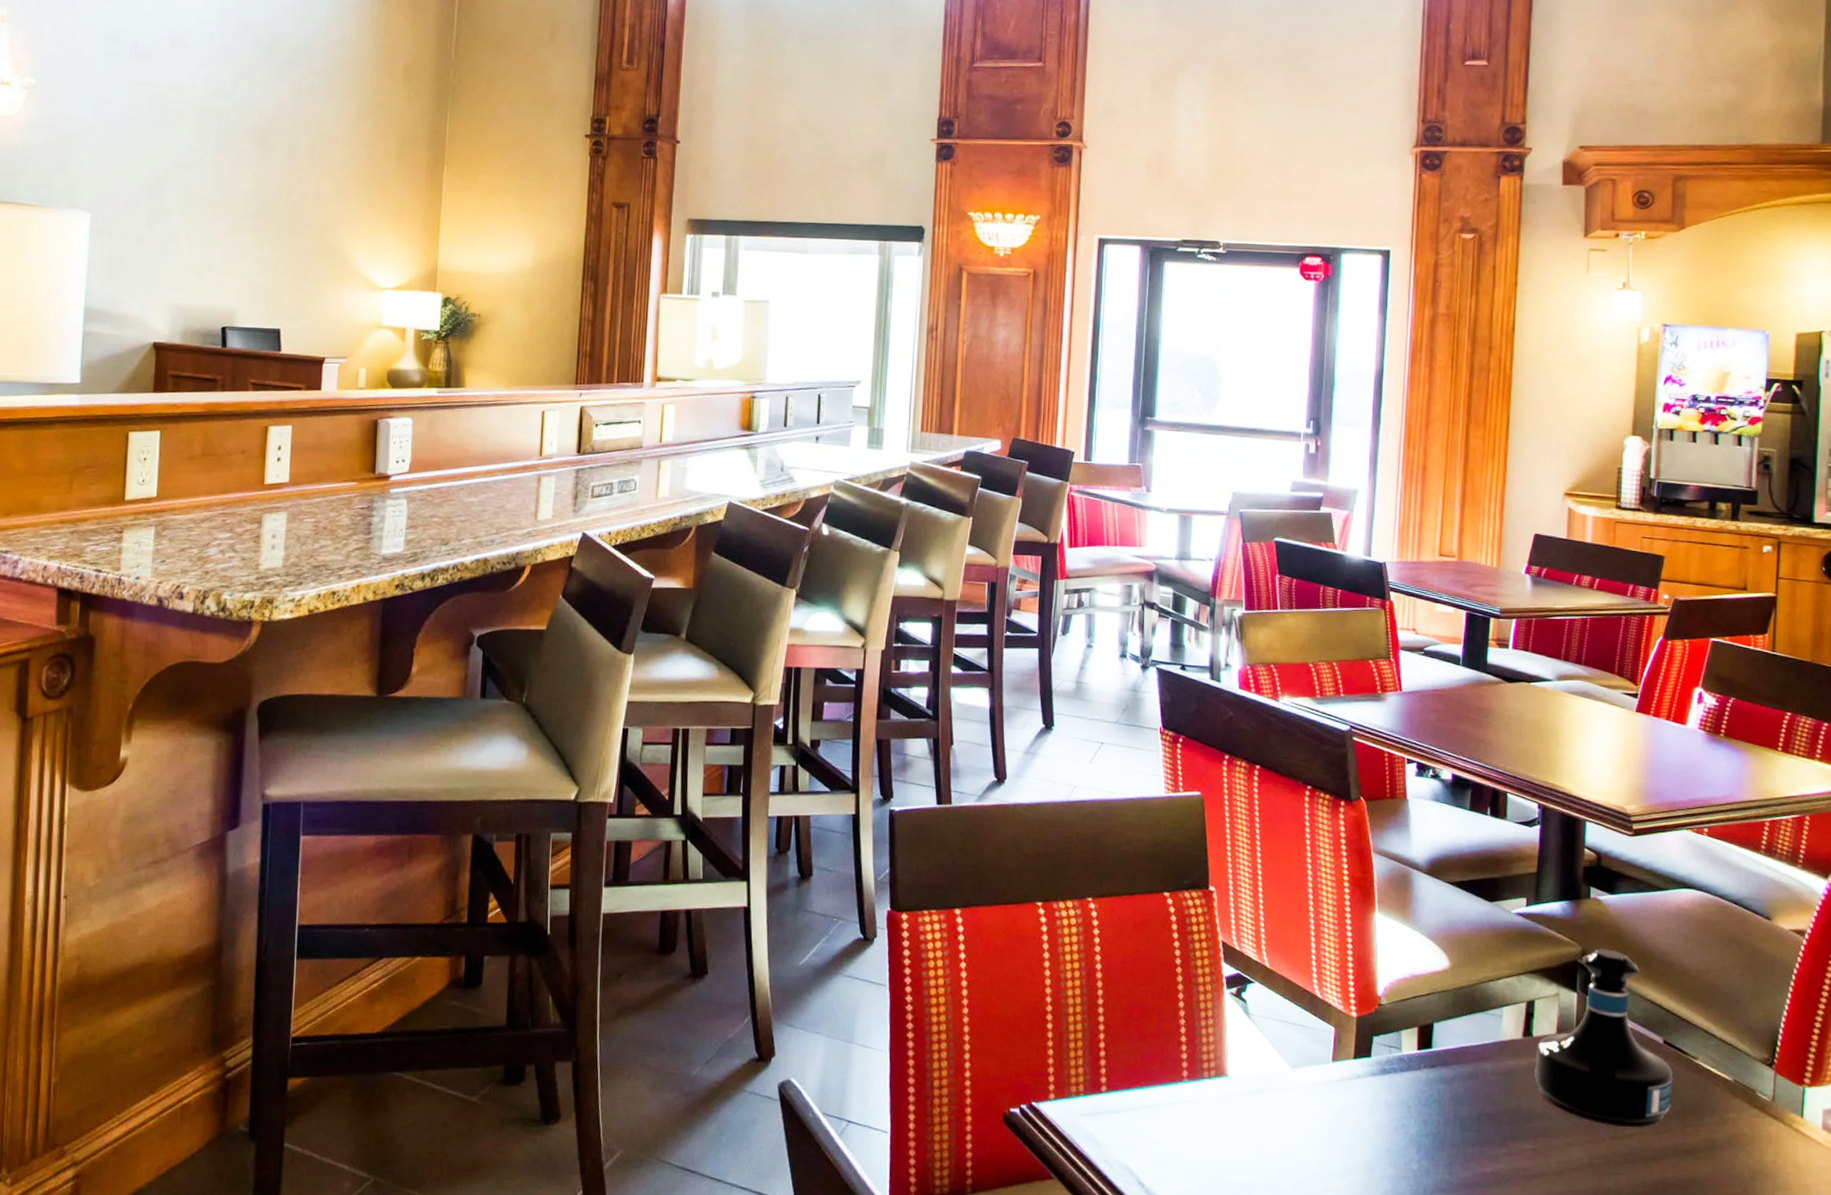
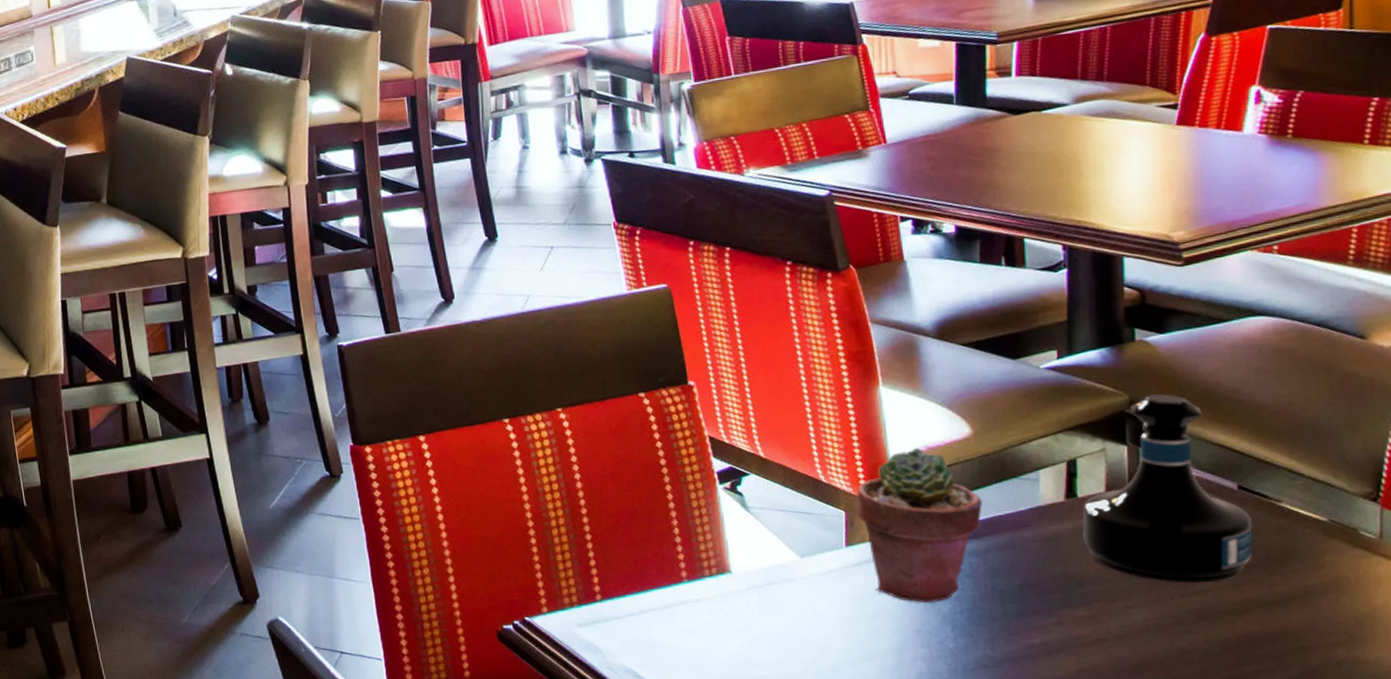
potted succulent: none [1346,974,1453,1124] -> present [857,447,982,603]

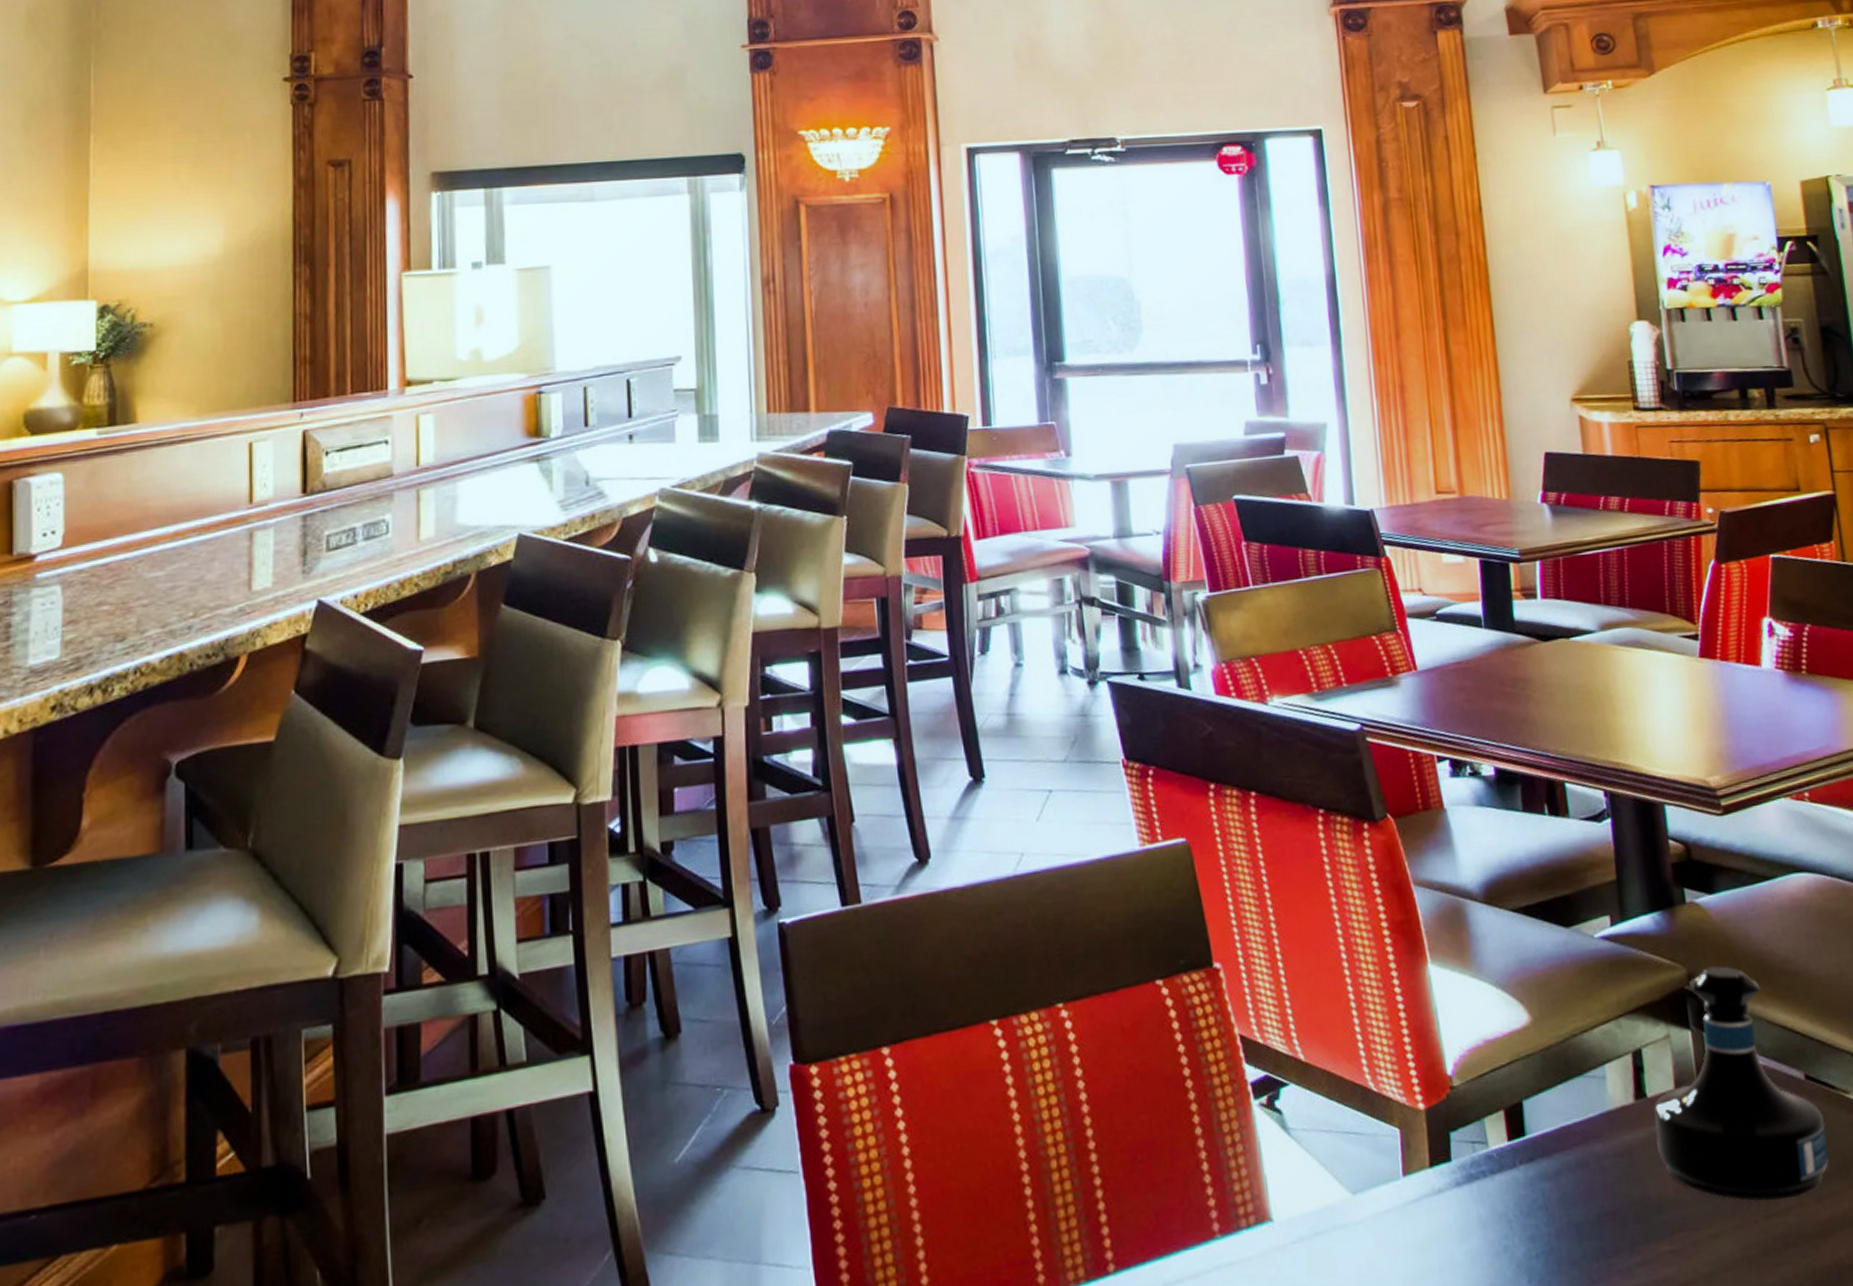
potted succulent: present [857,447,982,603] -> none [1411,1041,1550,1247]

